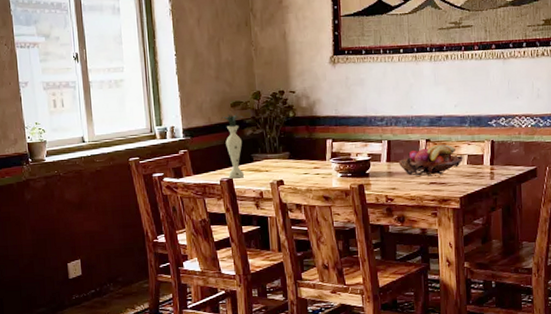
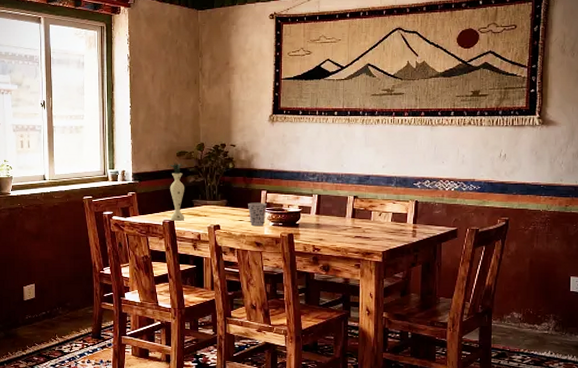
cup: none [313,152,334,178] -> present [248,202,267,226]
fruit basket: present [398,144,463,176] -> none [326,201,388,229]

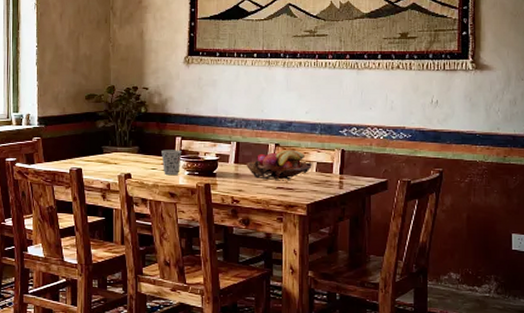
vase: present [167,162,188,221] -> none [75,105,98,169]
fruit basket: none [326,201,388,229] -> present [246,150,312,180]

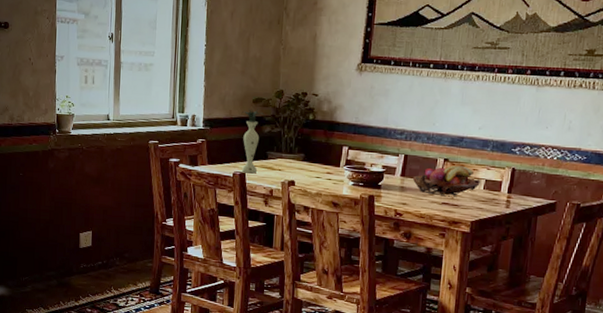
vase: none [75,105,98,169] -> present [241,109,265,174]
cup: present [161,149,182,175] -> none [327,158,348,185]

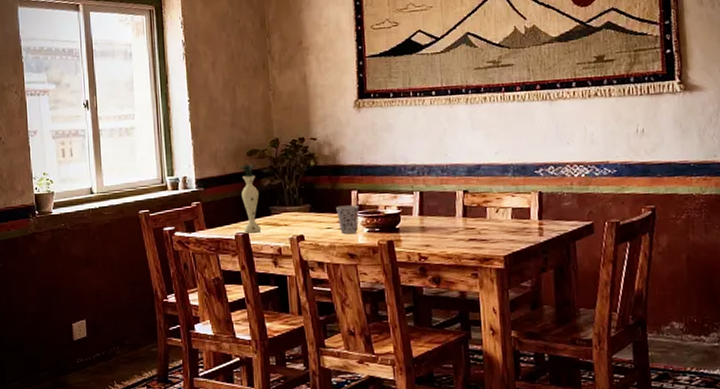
cup: none [327,158,348,185] -> present [336,205,359,234]
fruit basket: present [412,165,480,196] -> none [432,196,507,232]

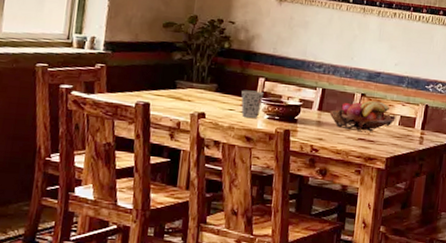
vase: present [236,162,262,233] -> none [145,33,176,104]
fruit basket: none [432,196,507,232] -> present [329,100,396,132]

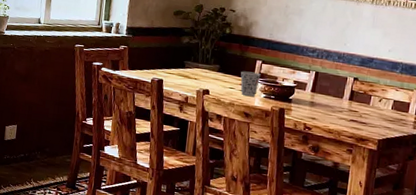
fruit basket: present [329,100,396,132] -> none [322,84,389,114]

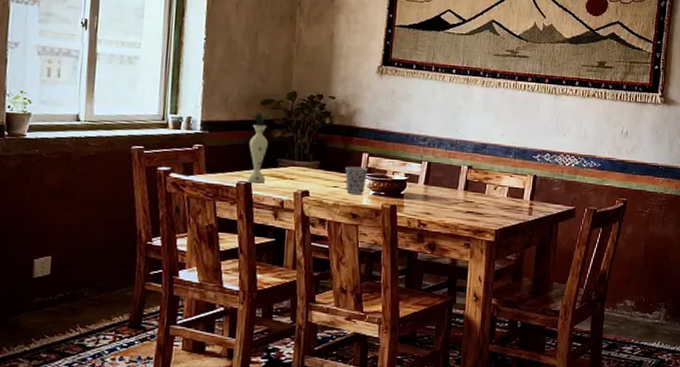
vase: none [159,20,184,81] -> present [246,111,275,183]

